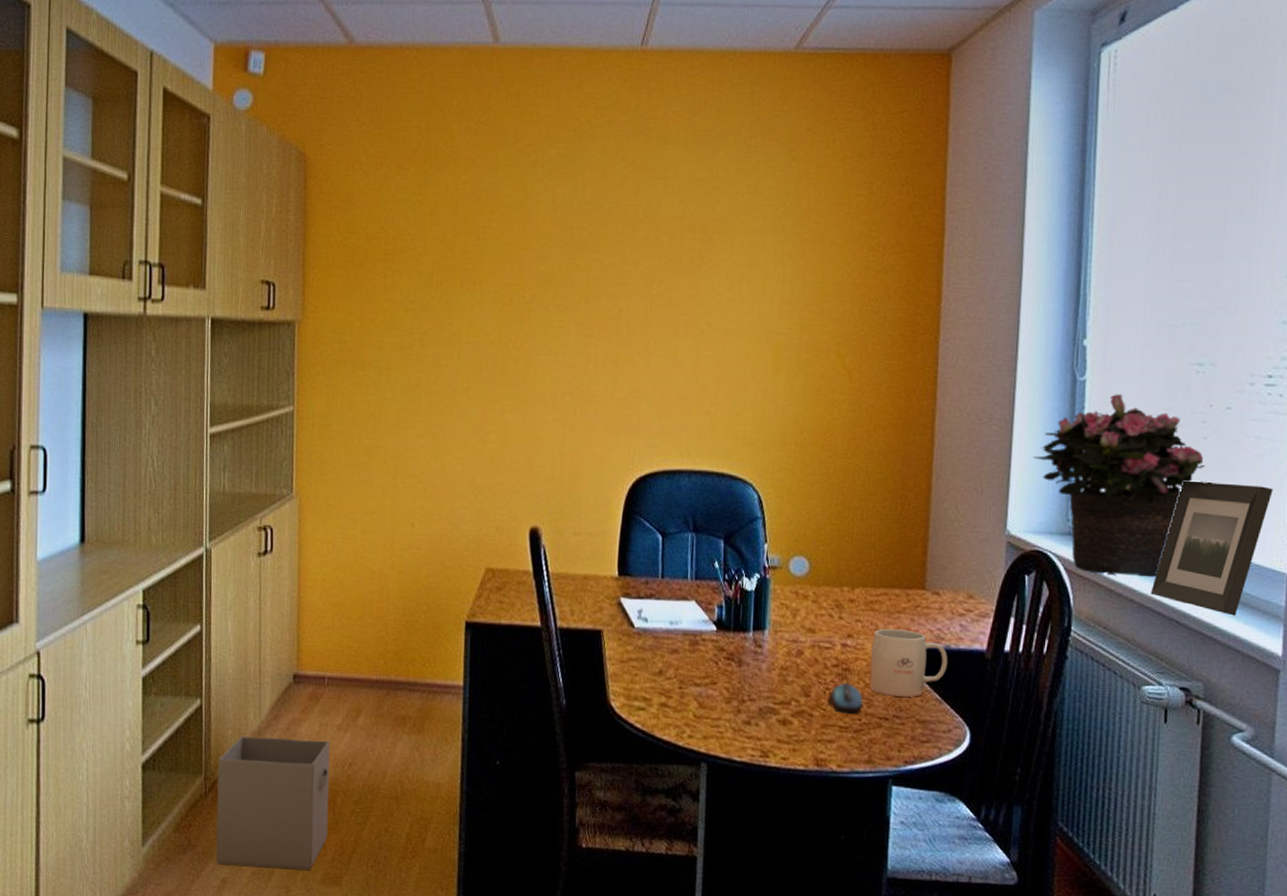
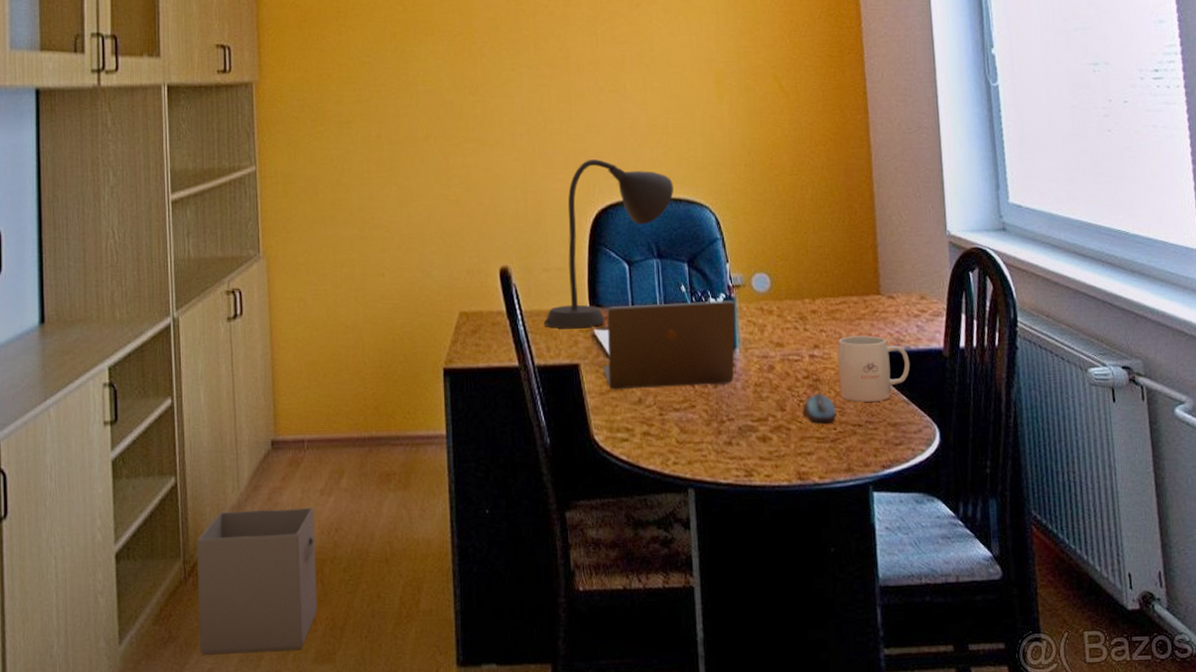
desk lamp: none [569,426,717,595] -> present [543,159,674,329]
laptop: none [625,576,769,664] -> present [602,300,735,389]
potted flower: present [1032,394,1213,576] -> none [961,96,1122,265]
picture frame: present [1150,480,1273,616] -> none [1083,170,1175,294]

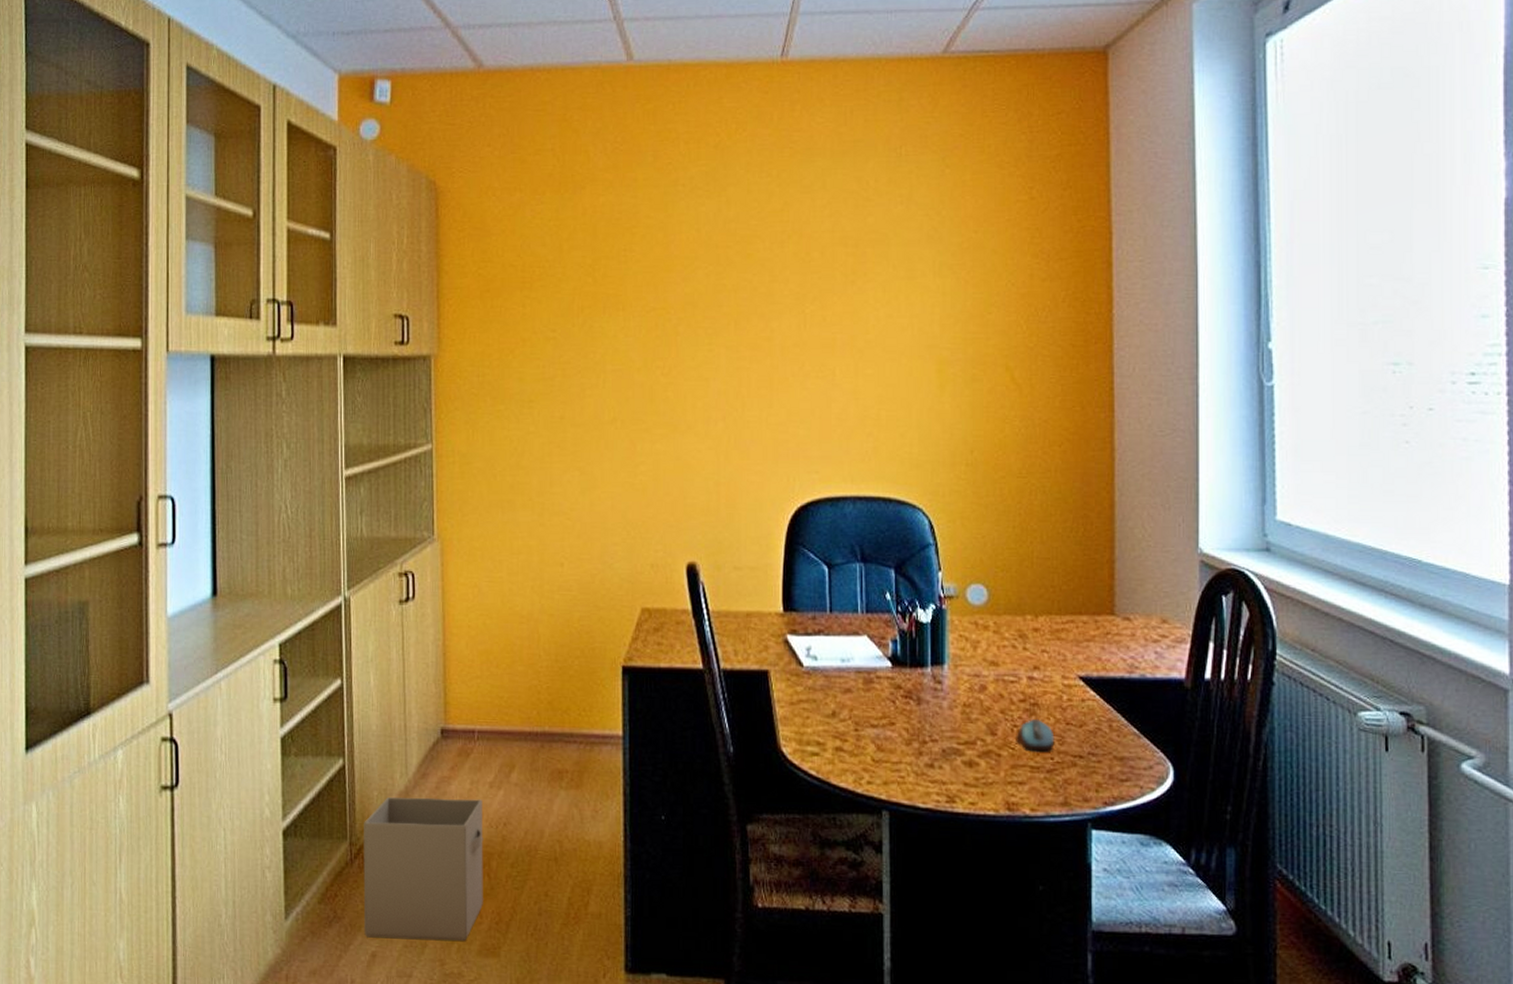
desk lamp: present [543,159,674,329] -> none [732,452,883,632]
laptop: present [602,300,735,389] -> none [794,611,945,701]
mug: present [837,335,911,402] -> none [1059,659,1145,732]

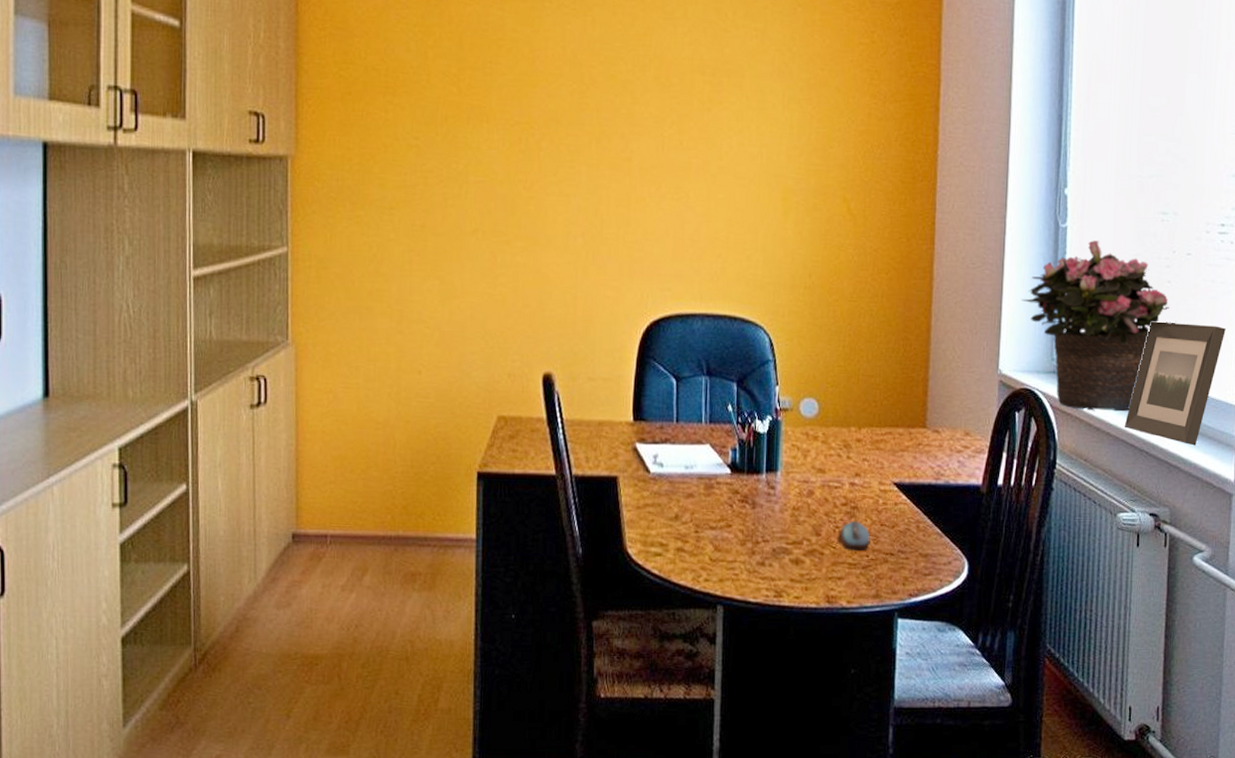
storage box: present [363,797,483,941] -> none [208,602,334,742]
potted flower: none [1221,399,1420,592] -> present [1021,240,1176,411]
picture frame: none [1360,488,1485,632] -> present [1124,321,1226,446]

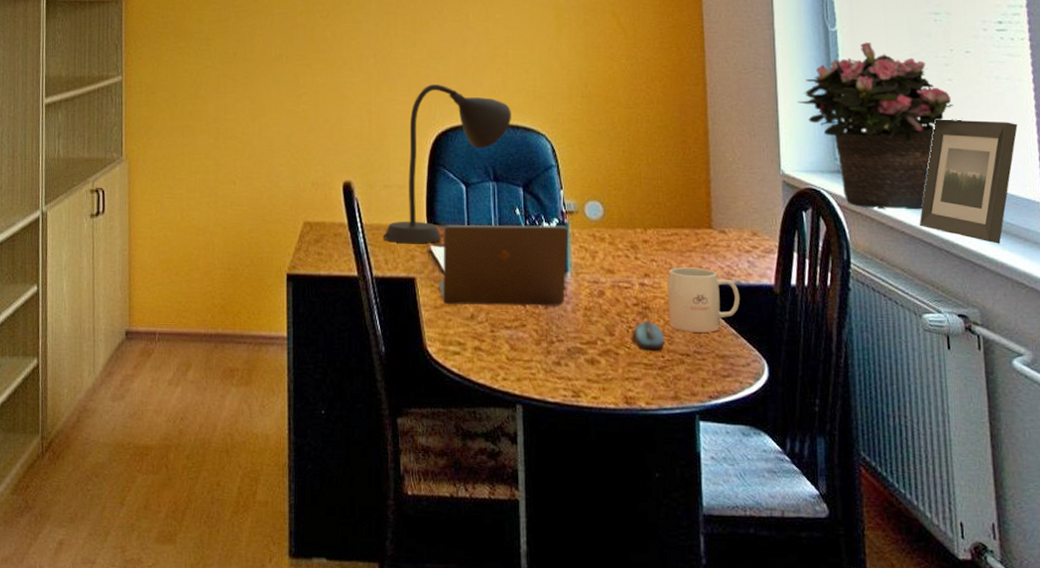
desk lamp: none [584,269,729,440] -> present [383,84,511,243]
laptop: none [641,421,780,505] -> present [437,225,568,305]
mug: none [876,467,948,532] -> present [667,267,741,333]

